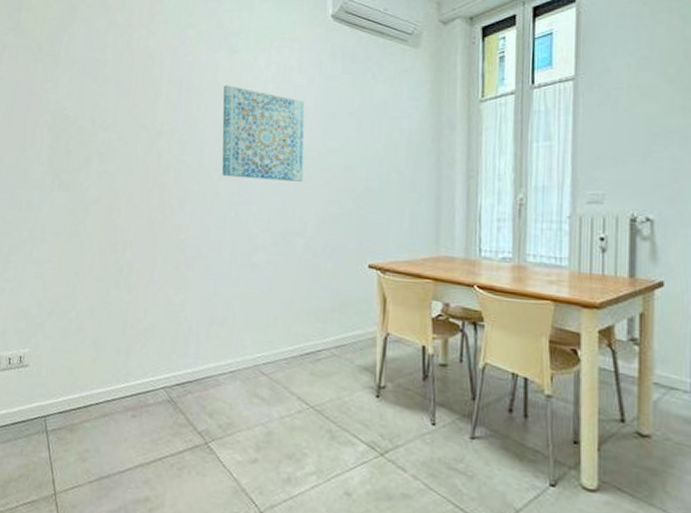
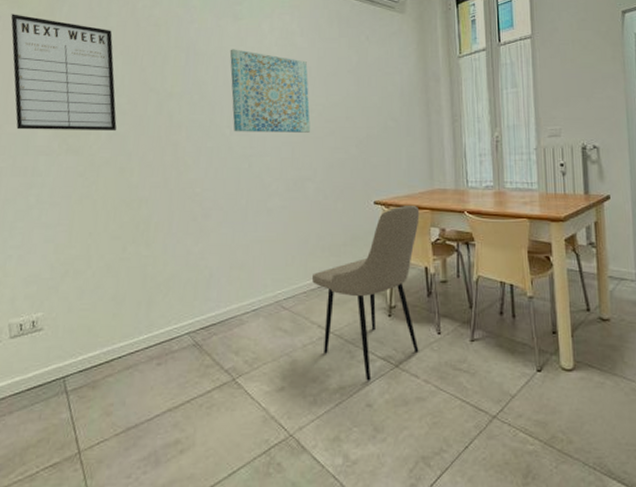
writing board: none [15,44,108,169] -> present [11,14,117,132]
dining chair: none [295,272,421,467] -> present [312,206,420,381]

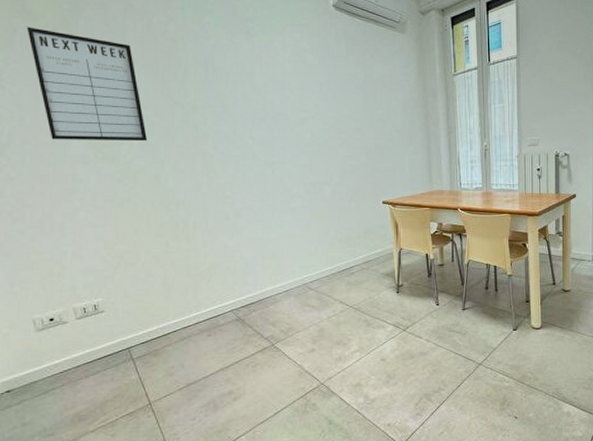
wall art: present [229,49,310,133] -> none [246,65,324,143]
dining chair: present [312,206,420,381] -> none [333,205,422,342]

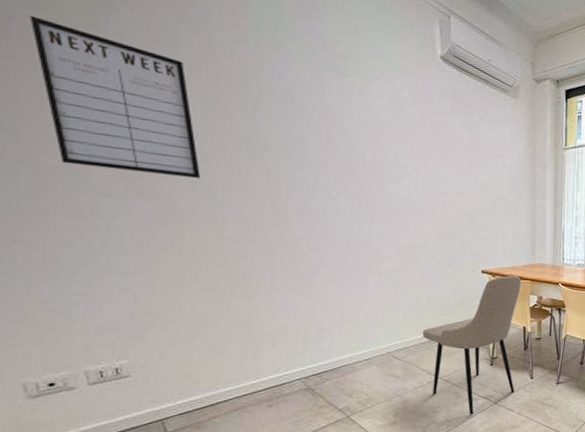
dining chair: none [333,205,422,342] -> present [423,276,522,415]

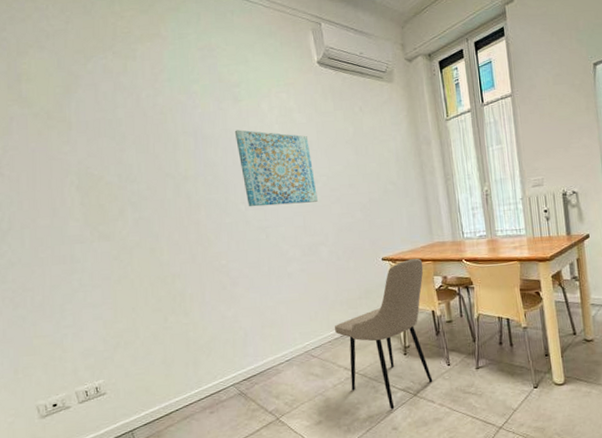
writing board: present [29,15,200,179] -> none [23,113,141,222]
wall art: none [334,107,422,203] -> present [234,130,318,207]

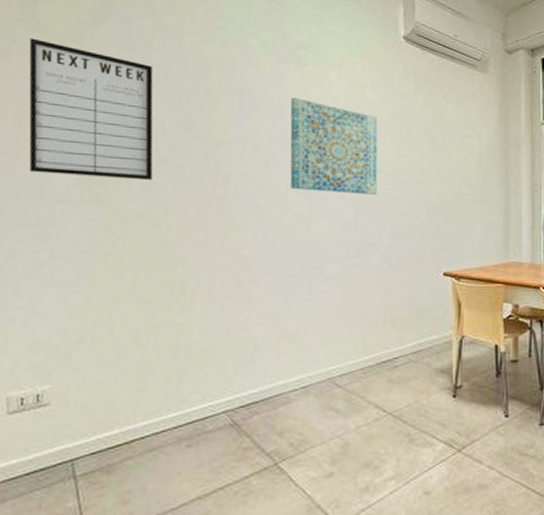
writing board: none [23,113,141,222] -> present [28,38,154,181]
dining chair: present [335,259,433,410] -> none [371,278,492,467]

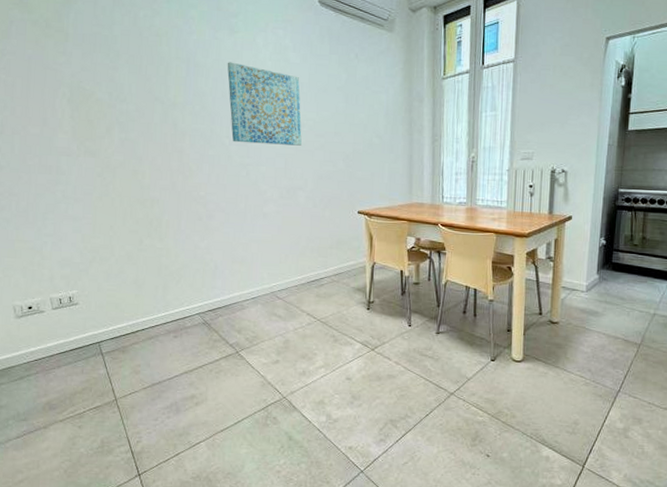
writing board: present [28,38,154,181] -> none [22,19,127,137]

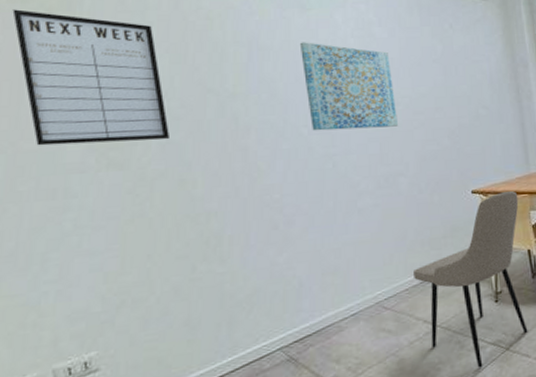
writing board: none [22,19,127,137] -> present [12,9,169,146]
dining chair: none [303,216,398,360] -> present [414,191,528,368]

